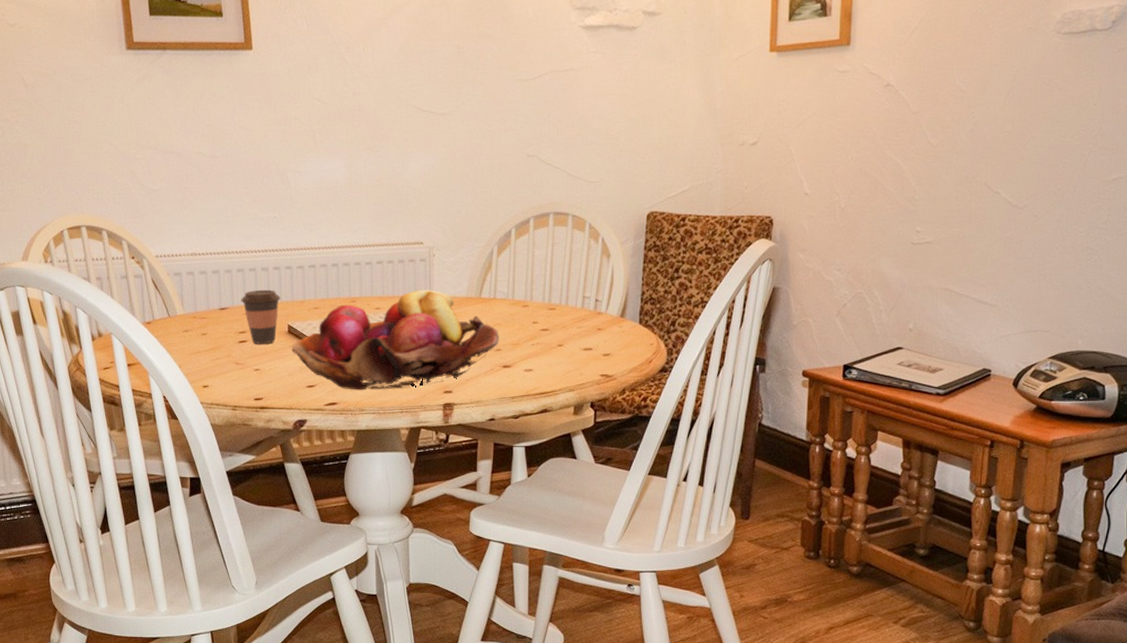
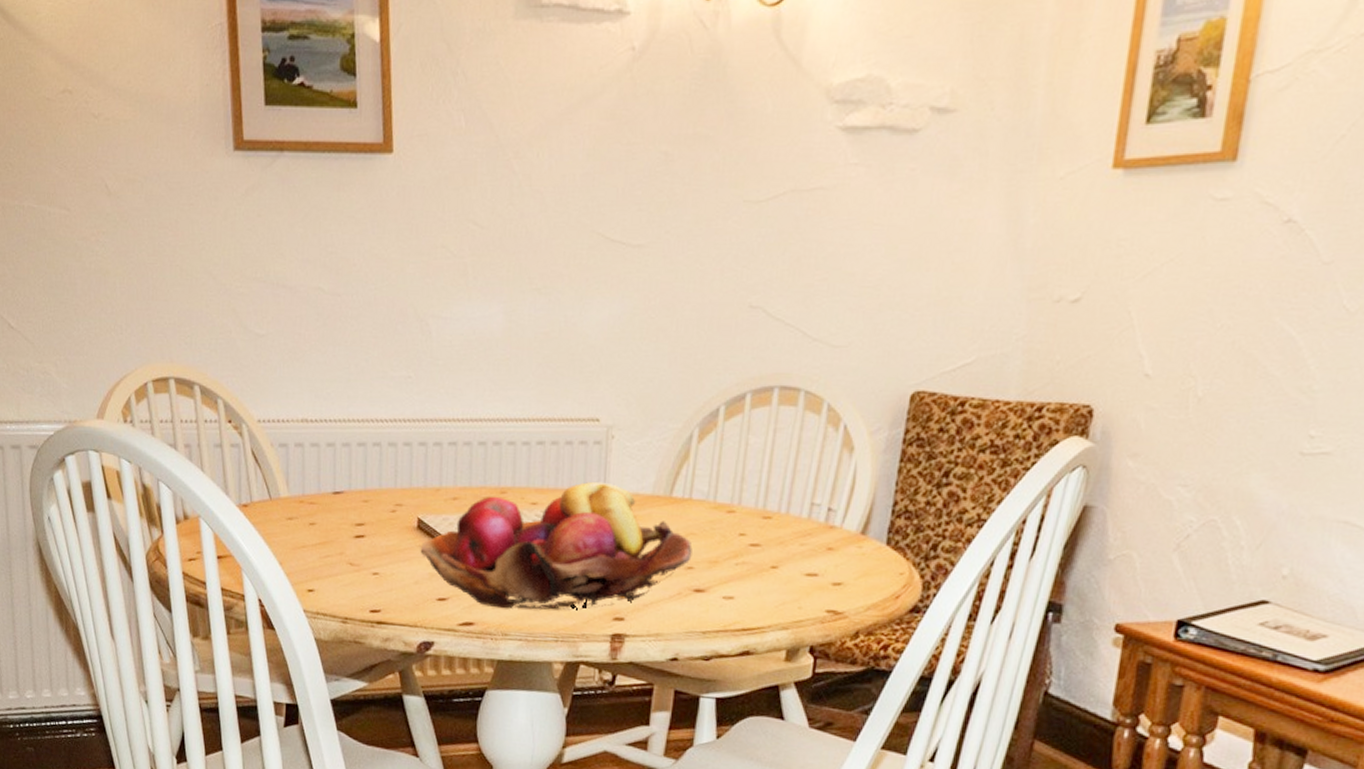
coffee cup: present [241,289,281,344] -> none [360,470,411,542]

